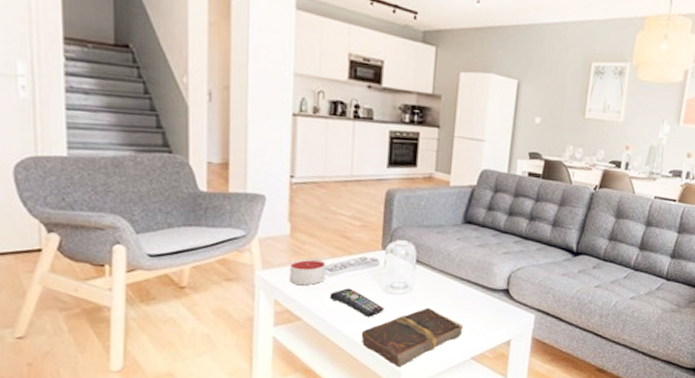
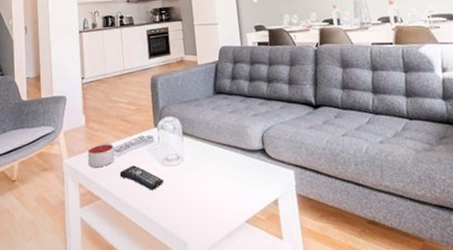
book: present [361,307,464,368] -> none [148,175,234,238]

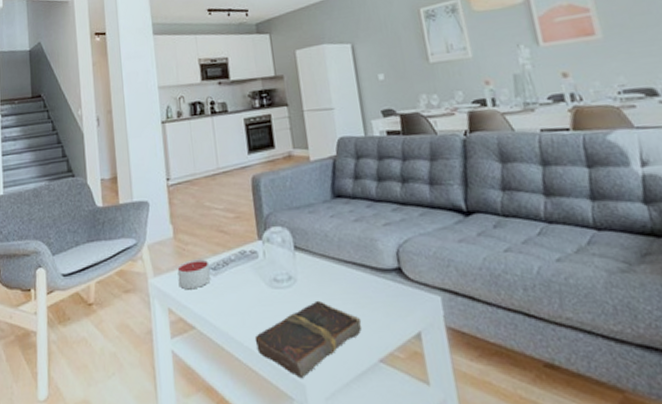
remote control: present [119,165,164,190] -> none [217,287,272,318]
book: none [148,175,234,238] -> present [254,300,363,379]

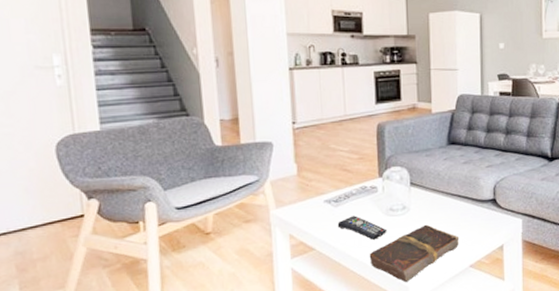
candle: present [177,259,211,290] -> none [300,193,332,219]
remote control: none [217,287,272,318] -> present [337,216,387,240]

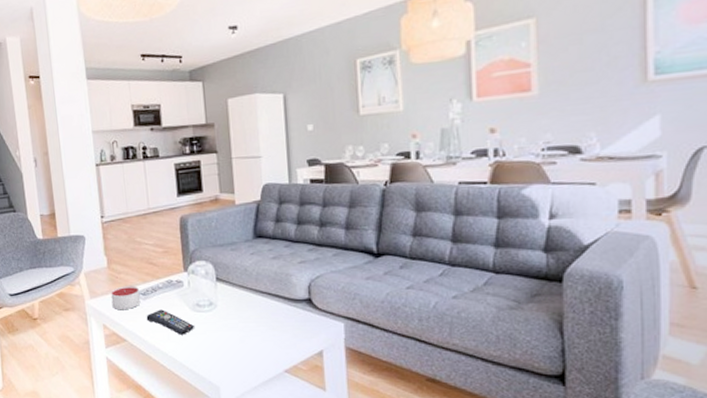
candle: none [300,193,332,219] -> present [111,286,141,310]
book: present [369,224,460,283] -> none [178,322,272,382]

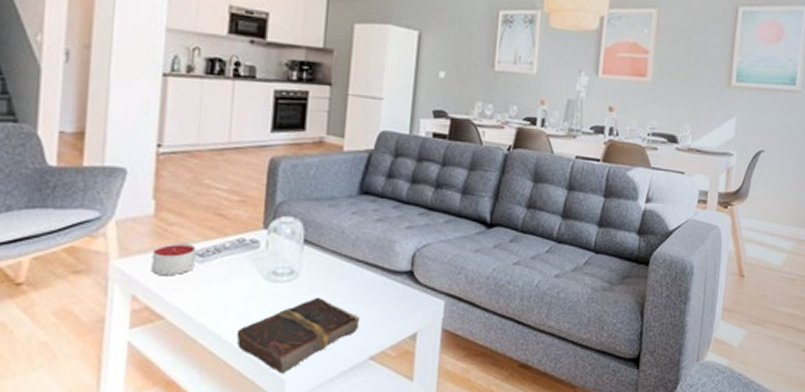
remote control: present [146,309,194,335] -> none [199,277,265,312]
book: none [178,322,272,382] -> present [236,297,361,374]

